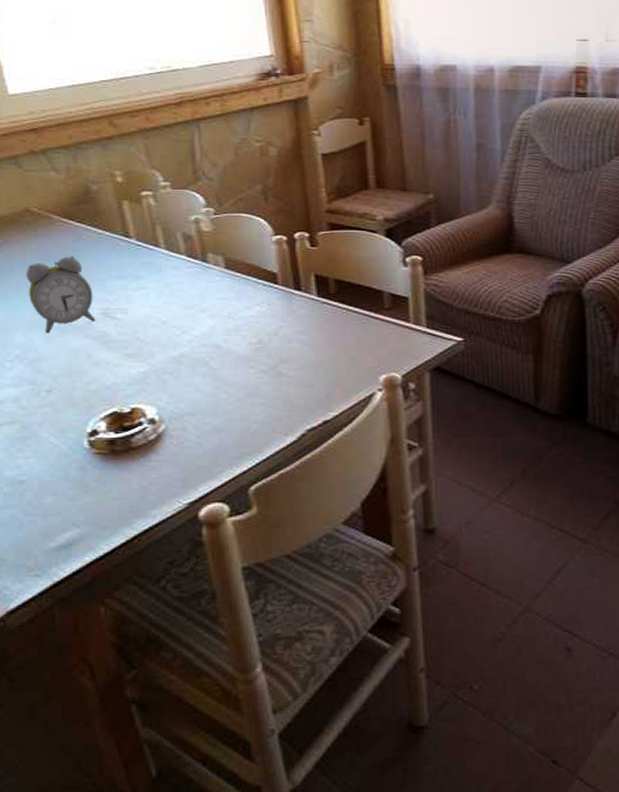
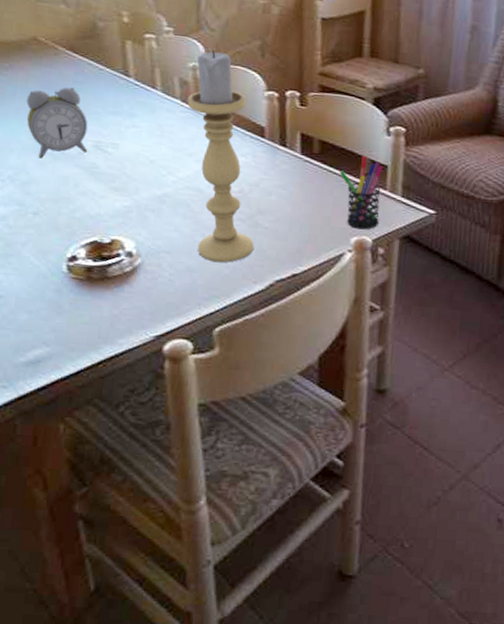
candle holder: none [193,199,281,419] -> present [187,49,254,263]
pen holder: none [360,289,406,366] -> present [340,155,384,230]

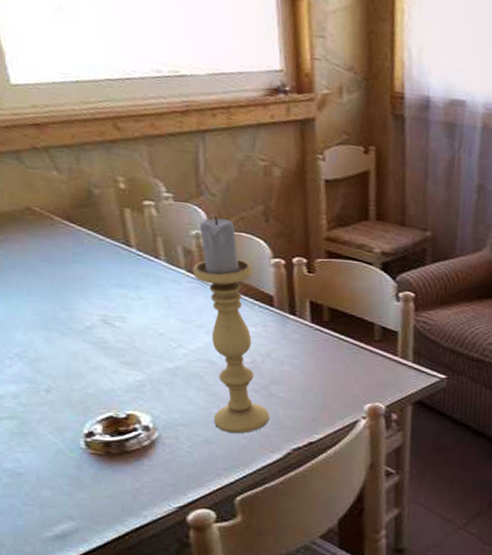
alarm clock: present [26,87,88,159] -> none [27,259,95,335]
pen holder: present [340,155,384,230] -> none [351,322,394,397]

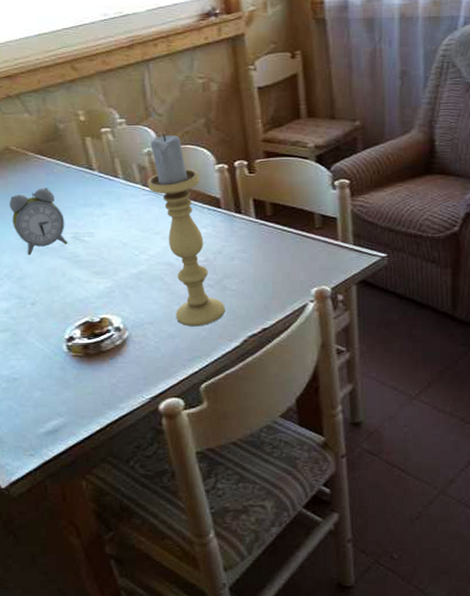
alarm clock: none [27,259,95,335] -> present [9,188,68,255]

